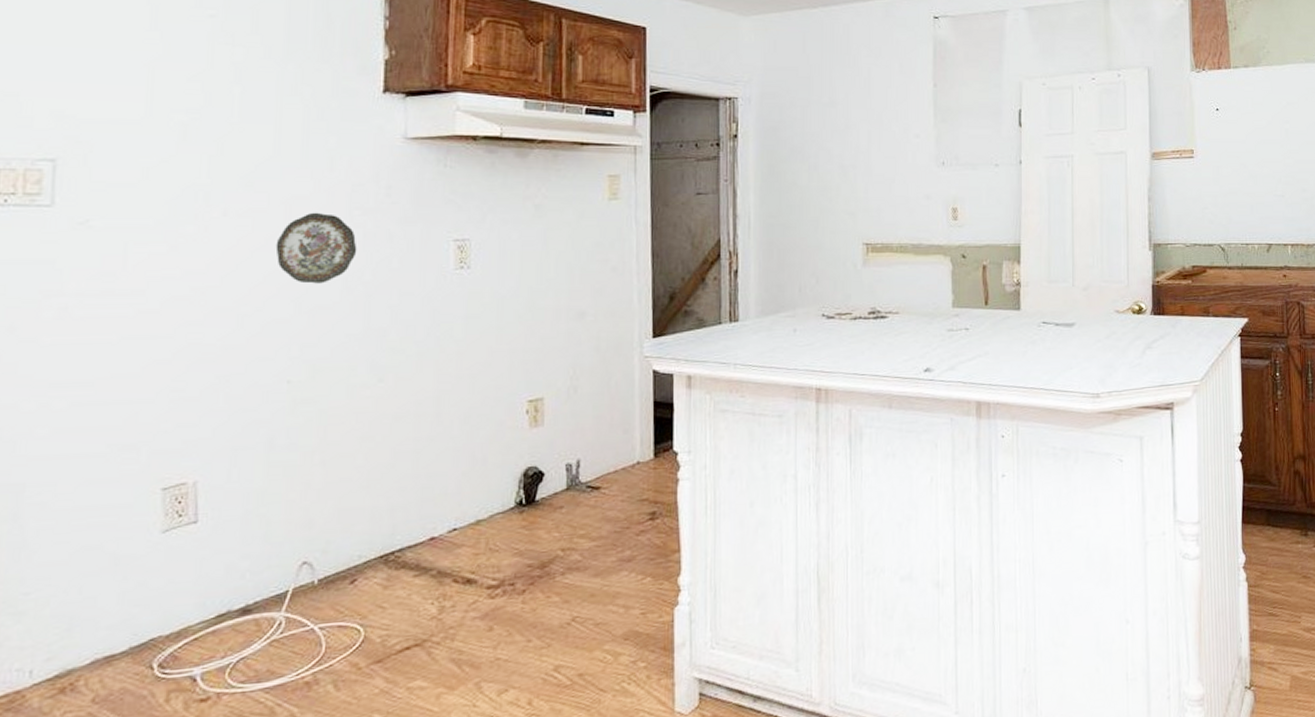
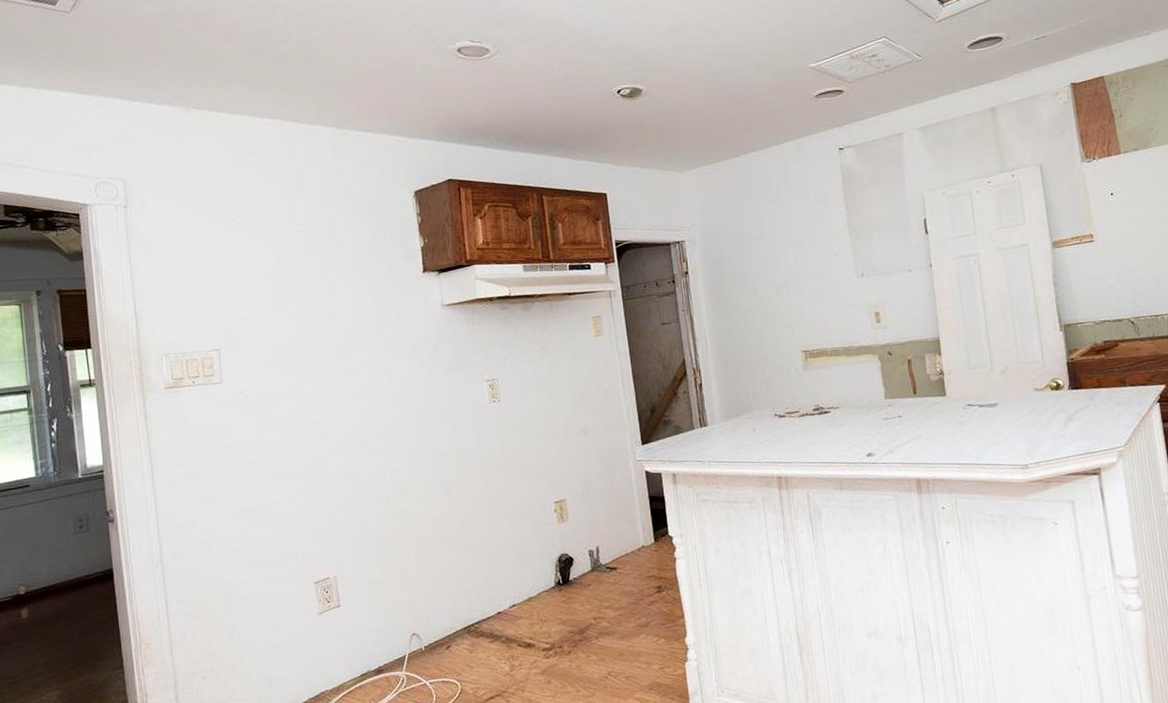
decorative plate: present [275,212,357,284] -> none [365,369,420,424]

